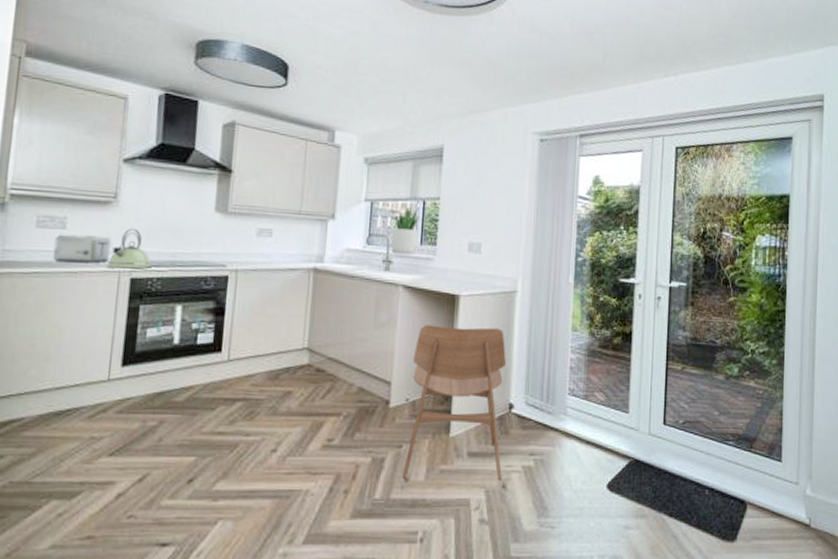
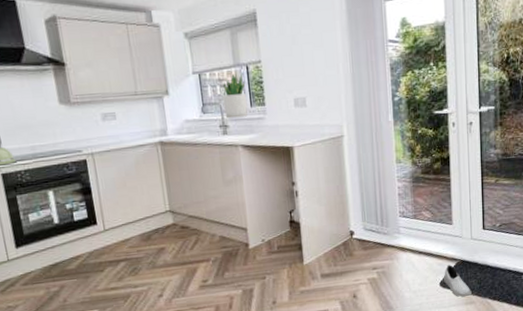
dining chair: present [401,325,506,480] -> none [261,170,352,302]
shoe: none [611,462,644,508] -> present [443,264,472,297]

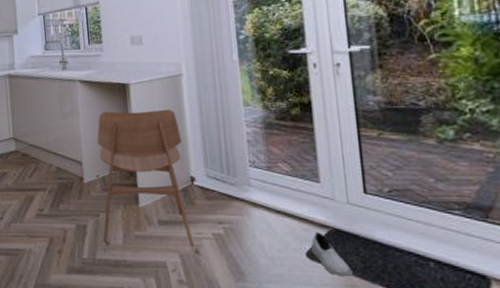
planter: present [222,71,248,119] -> none [63,12,86,55]
dining chair: none [261,170,352,302] -> present [97,109,194,246]

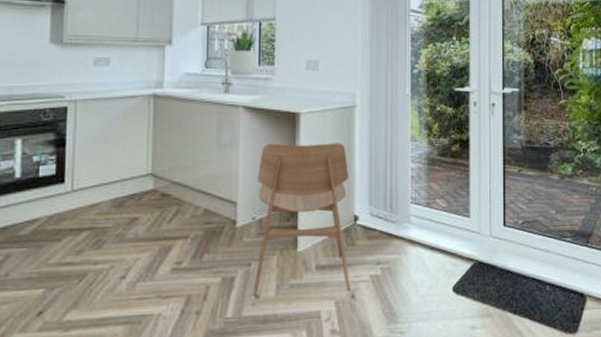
planter: none [63,12,86,55] -> present [230,27,256,76]
shoe: present [310,231,353,277] -> none [456,265,489,308]

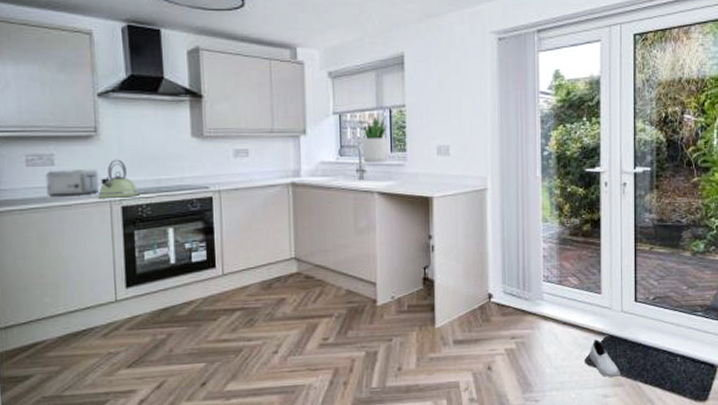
dining chair: present [252,143,350,296] -> none [394,225,487,368]
shoe: none [456,265,489,308] -> present [589,338,620,378]

